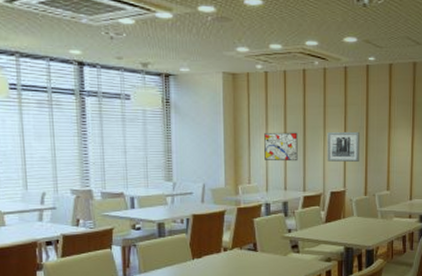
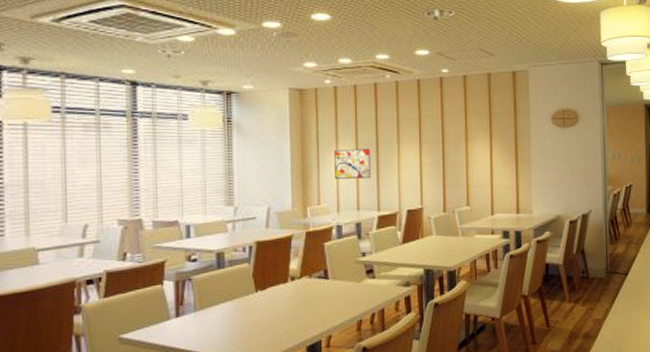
wall art: present [327,131,359,162] -> none [401,145,436,178]

